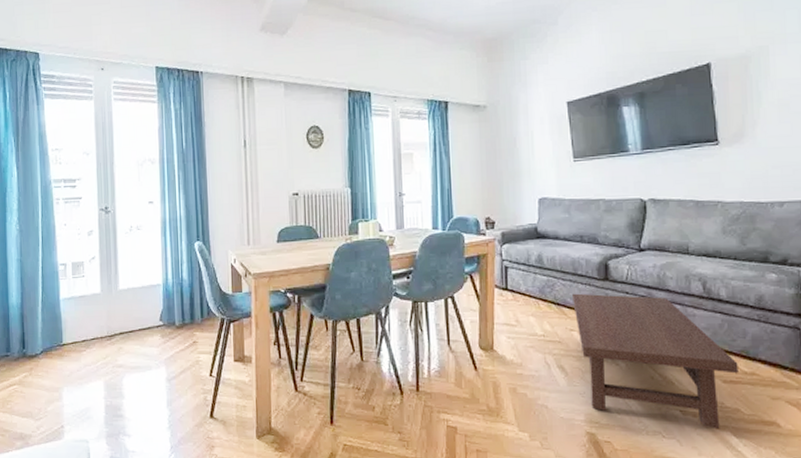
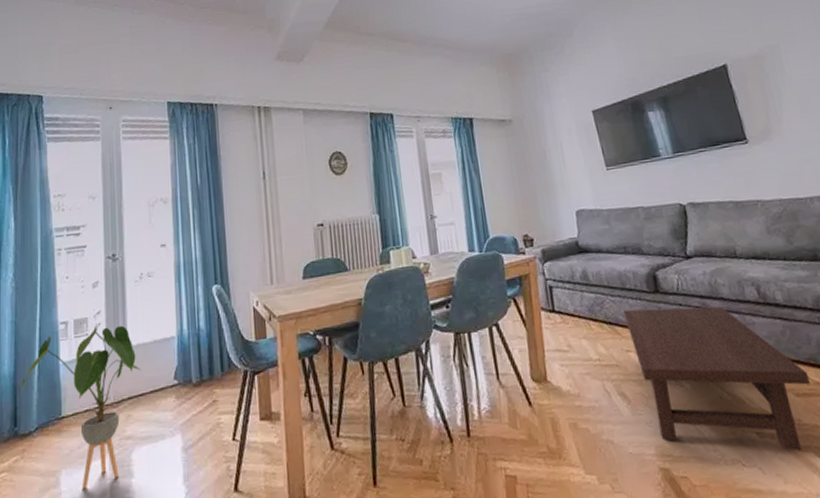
house plant: none [28,266,130,405] -> present [22,322,141,490]

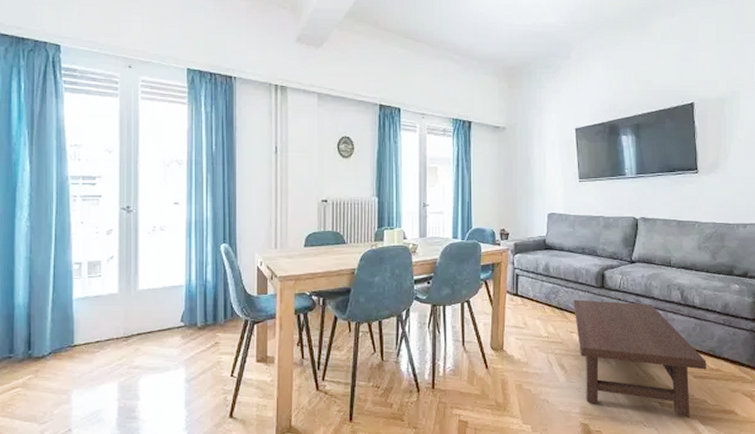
house plant: present [22,322,141,490] -> none [36,266,150,407]

